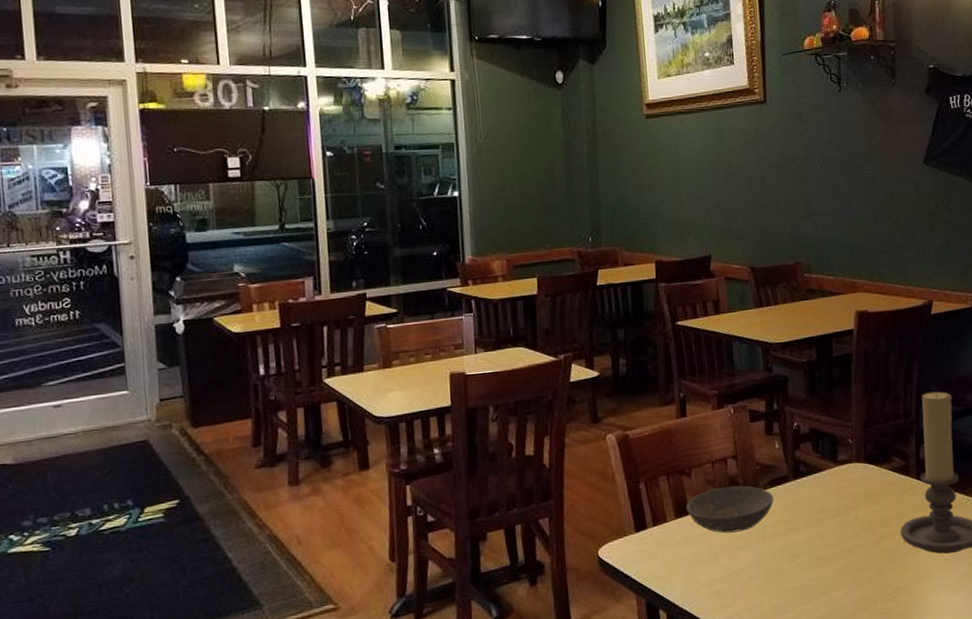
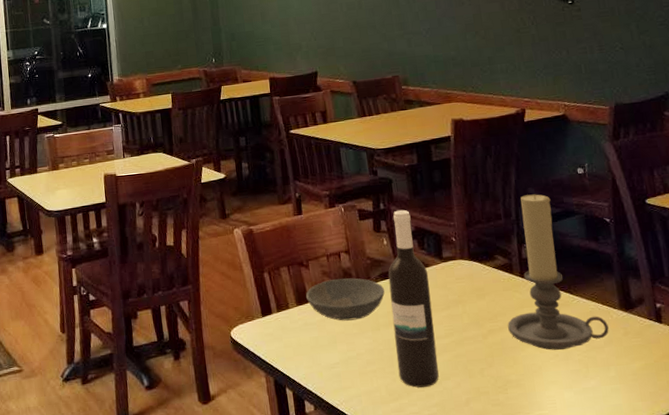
wine bottle: none [778,409,827,601] -> present [388,209,439,388]

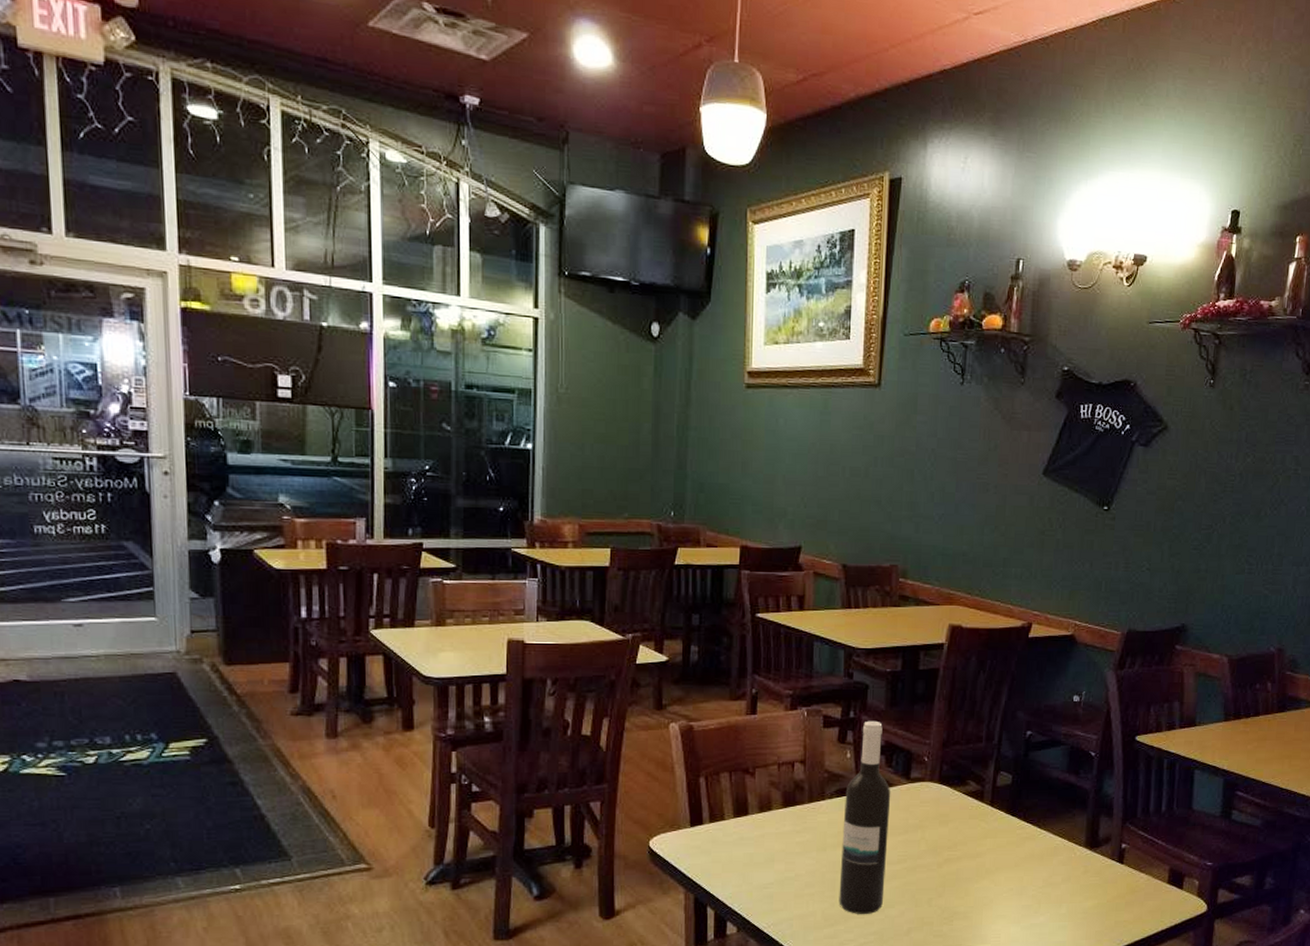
bowl: present [306,278,385,321] -> none [747,792,838,838]
candle holder: present [507,194,609,350] -> none [966,718,1070,884]

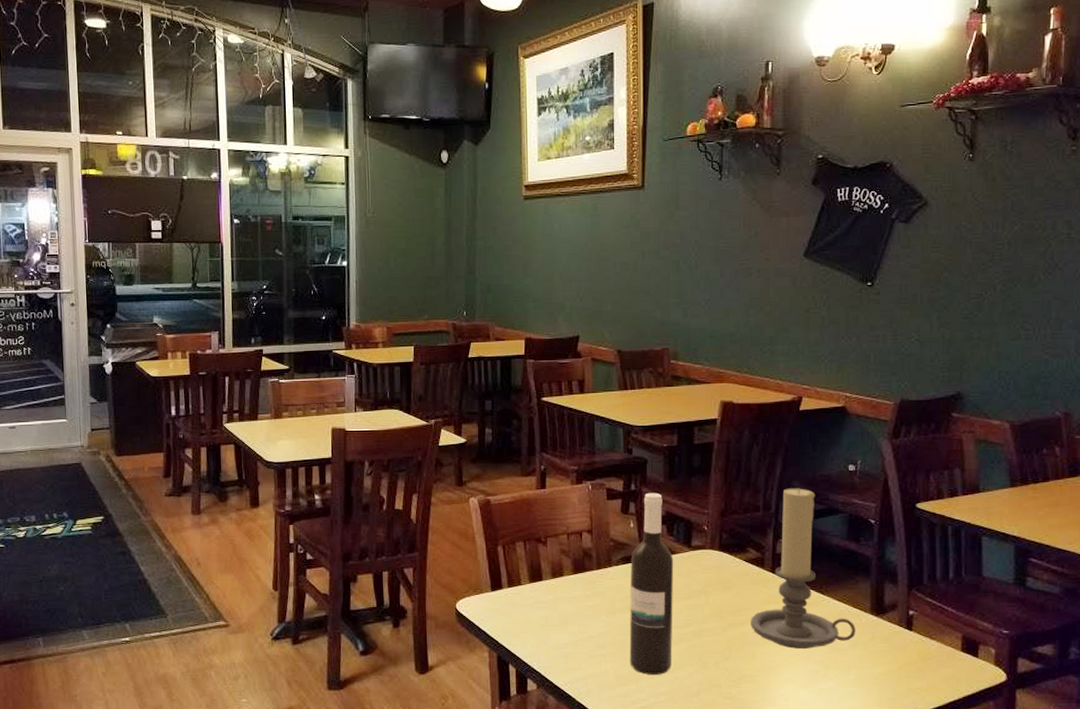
candle holder: none [966,718,1070,884] -> present [751,488,856,649]

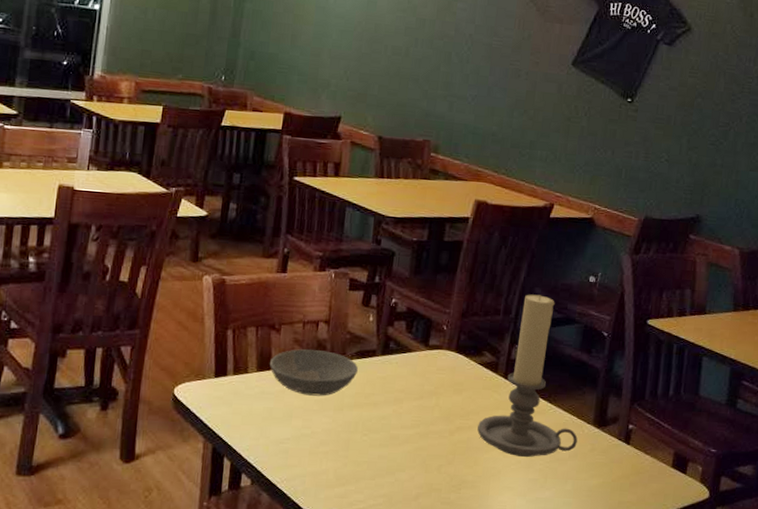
bowl: none [541,559,625,602] -> present [270,349,358,396]
wine bottle: present [629,492,674,675] -> none [351,286,410,476]

